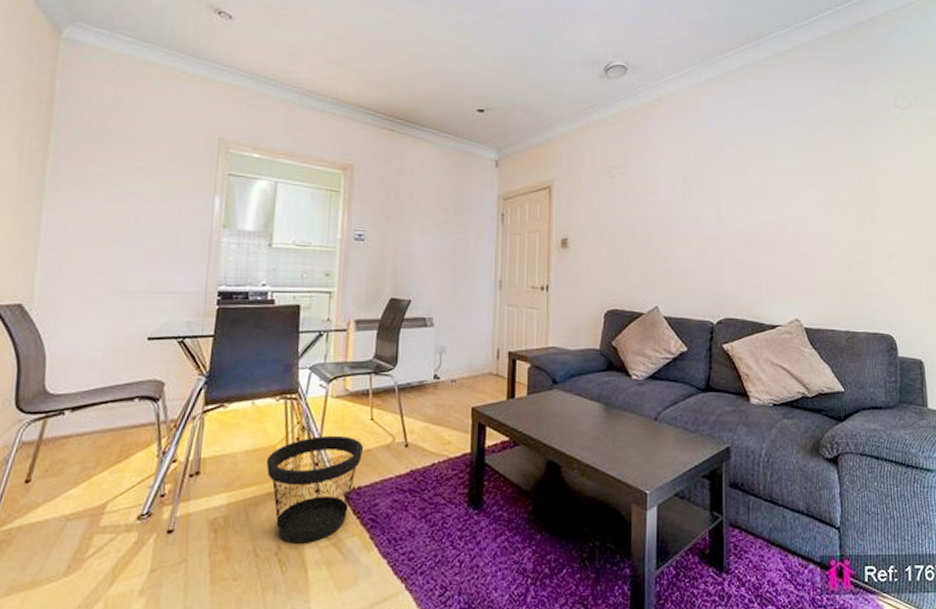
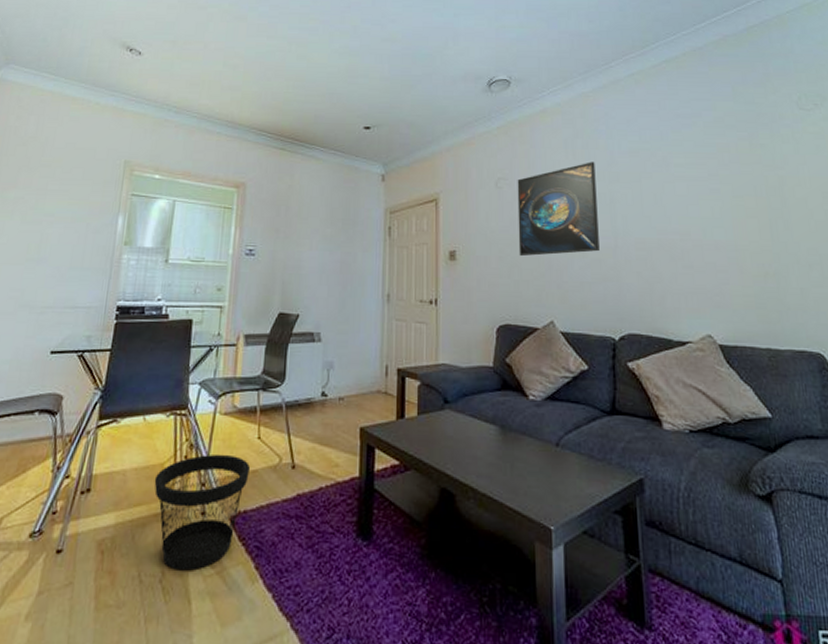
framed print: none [628,153,705,245] -> present [517,161,600,257]

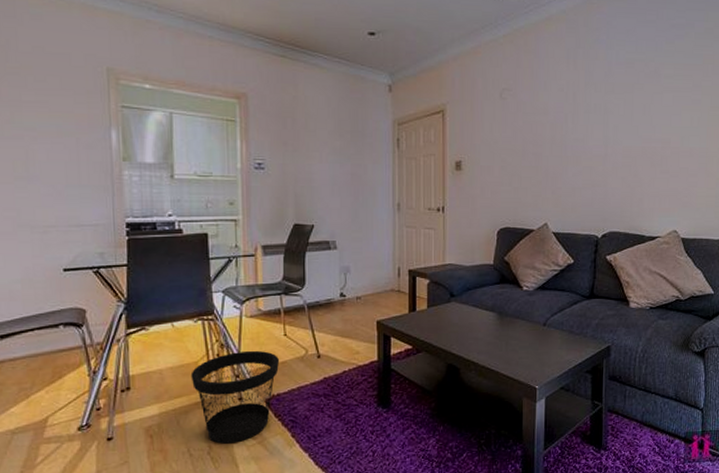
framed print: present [517,161,600,257] -> none [519,72,594,166]

